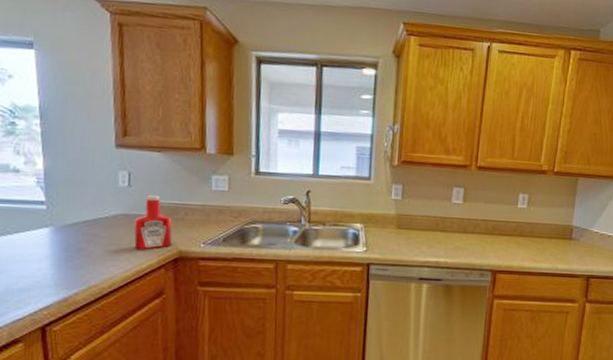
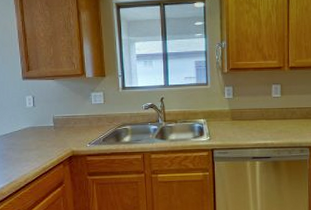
ketchup bottle: present [134,194,172,250] -> none [39,111,66,153]

